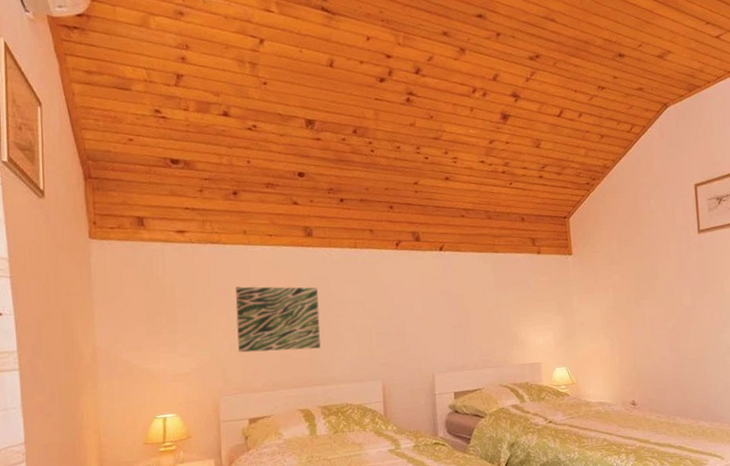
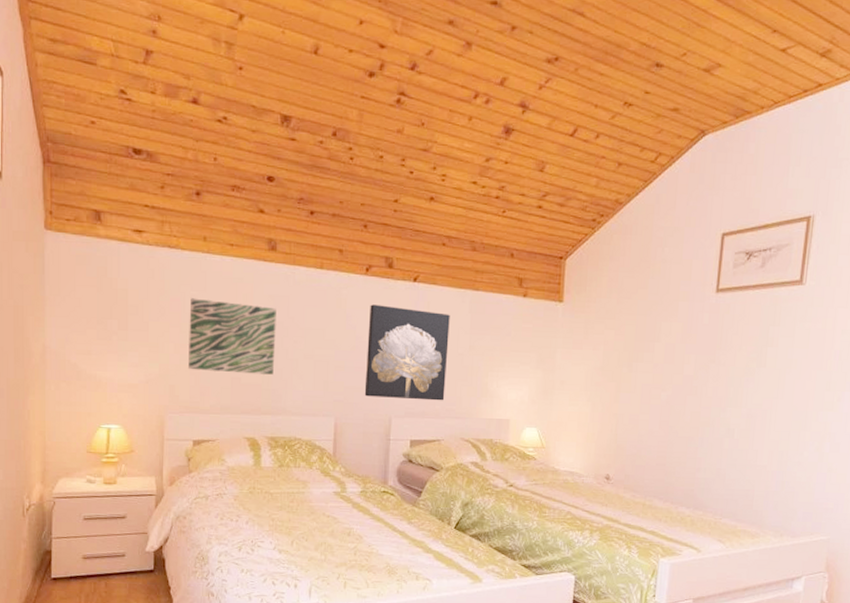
wall art: none [403,274,481,358] -> present [364,304,450,401]

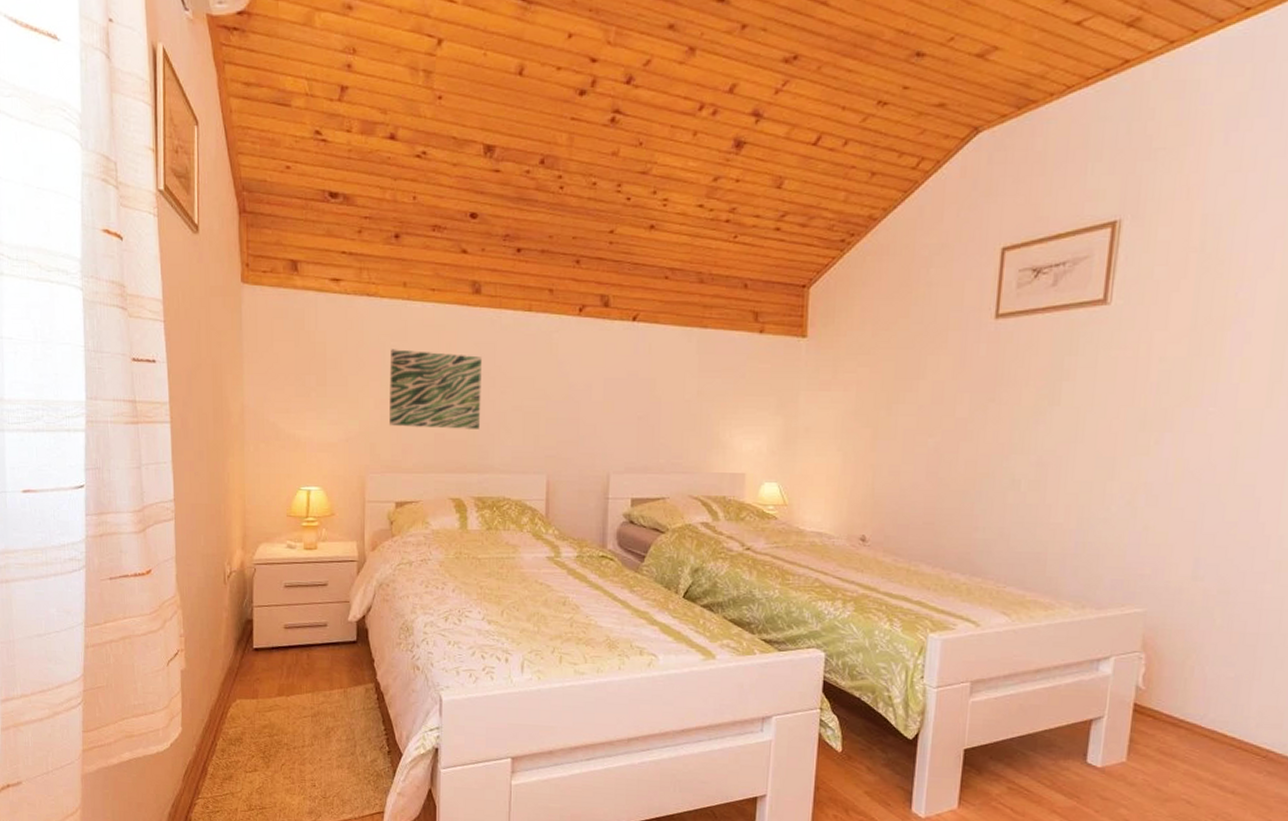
wall art: present [364,304,450,401] -> none [579,348,675,454]

